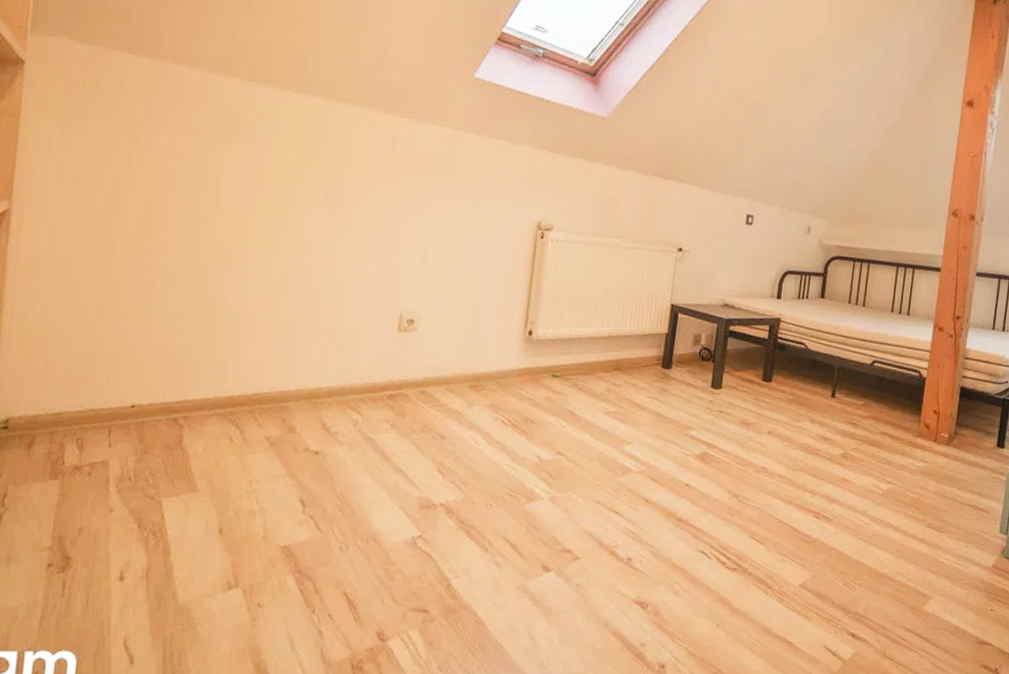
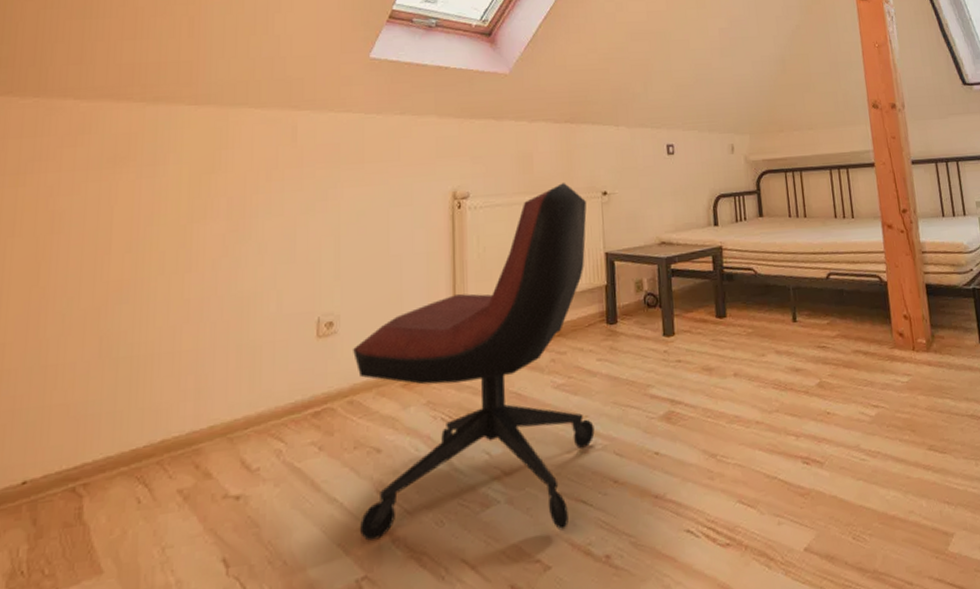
office chair: none [419,232,663,531] -> present [353,183,595,541]

